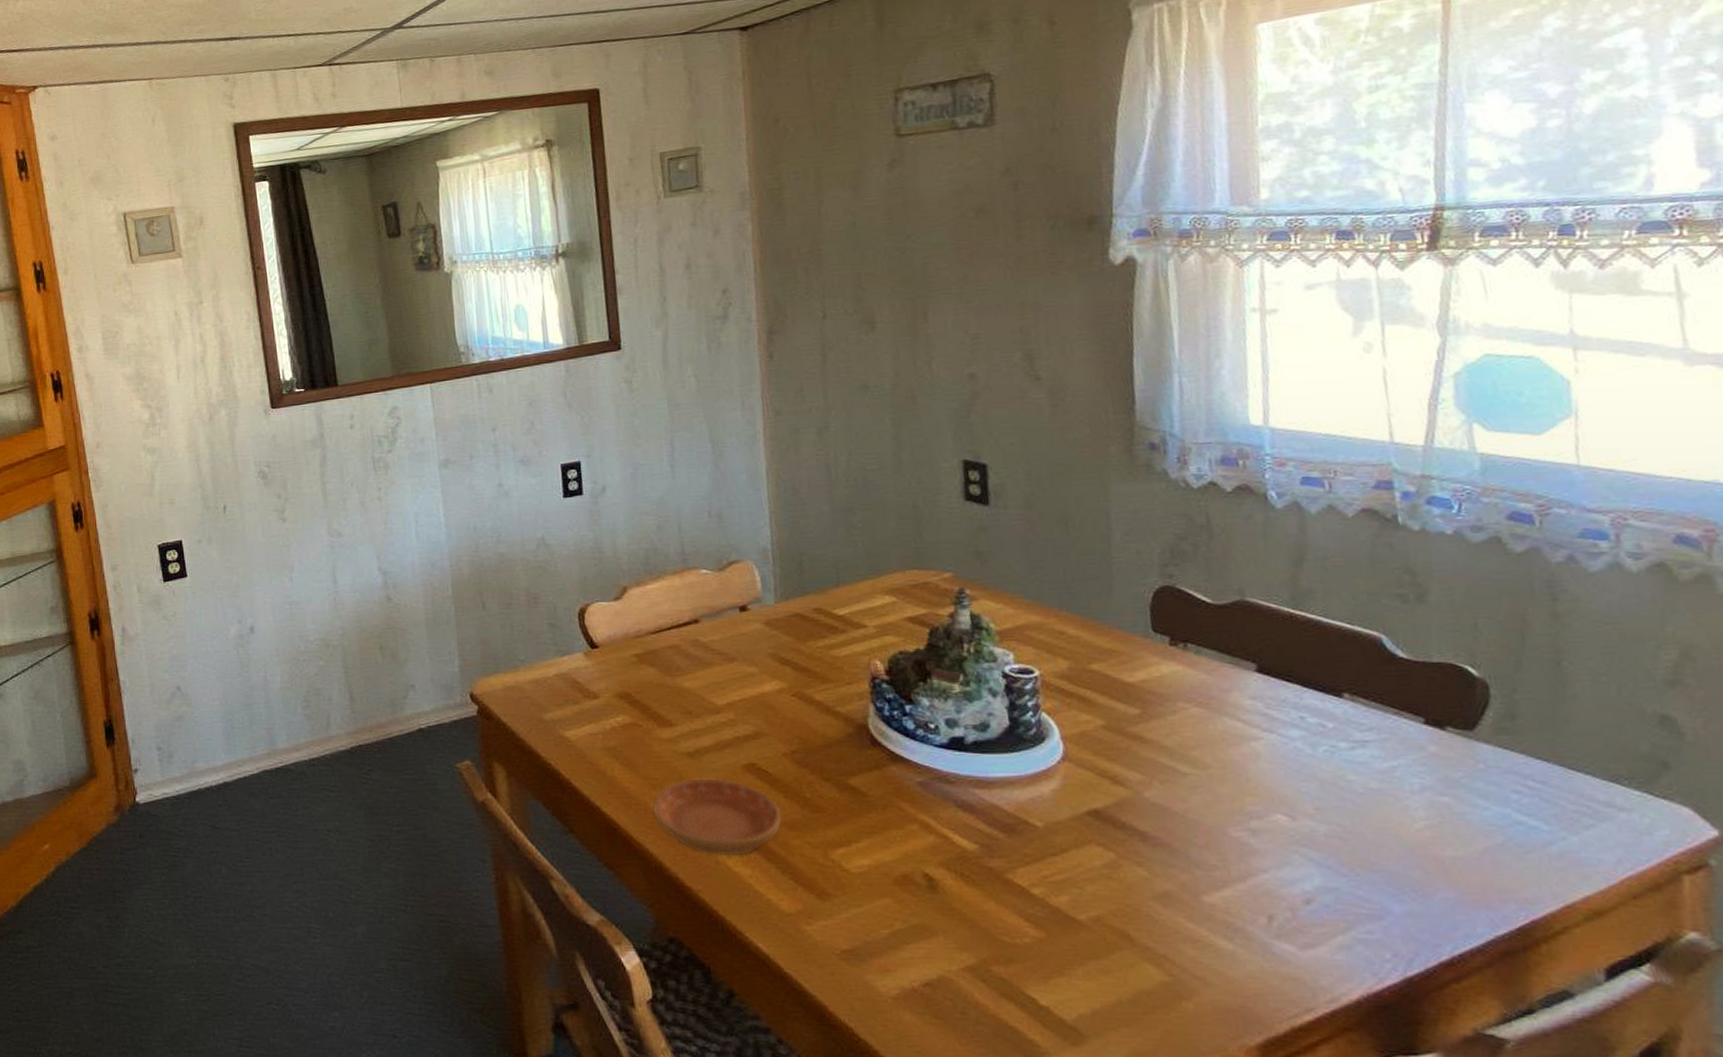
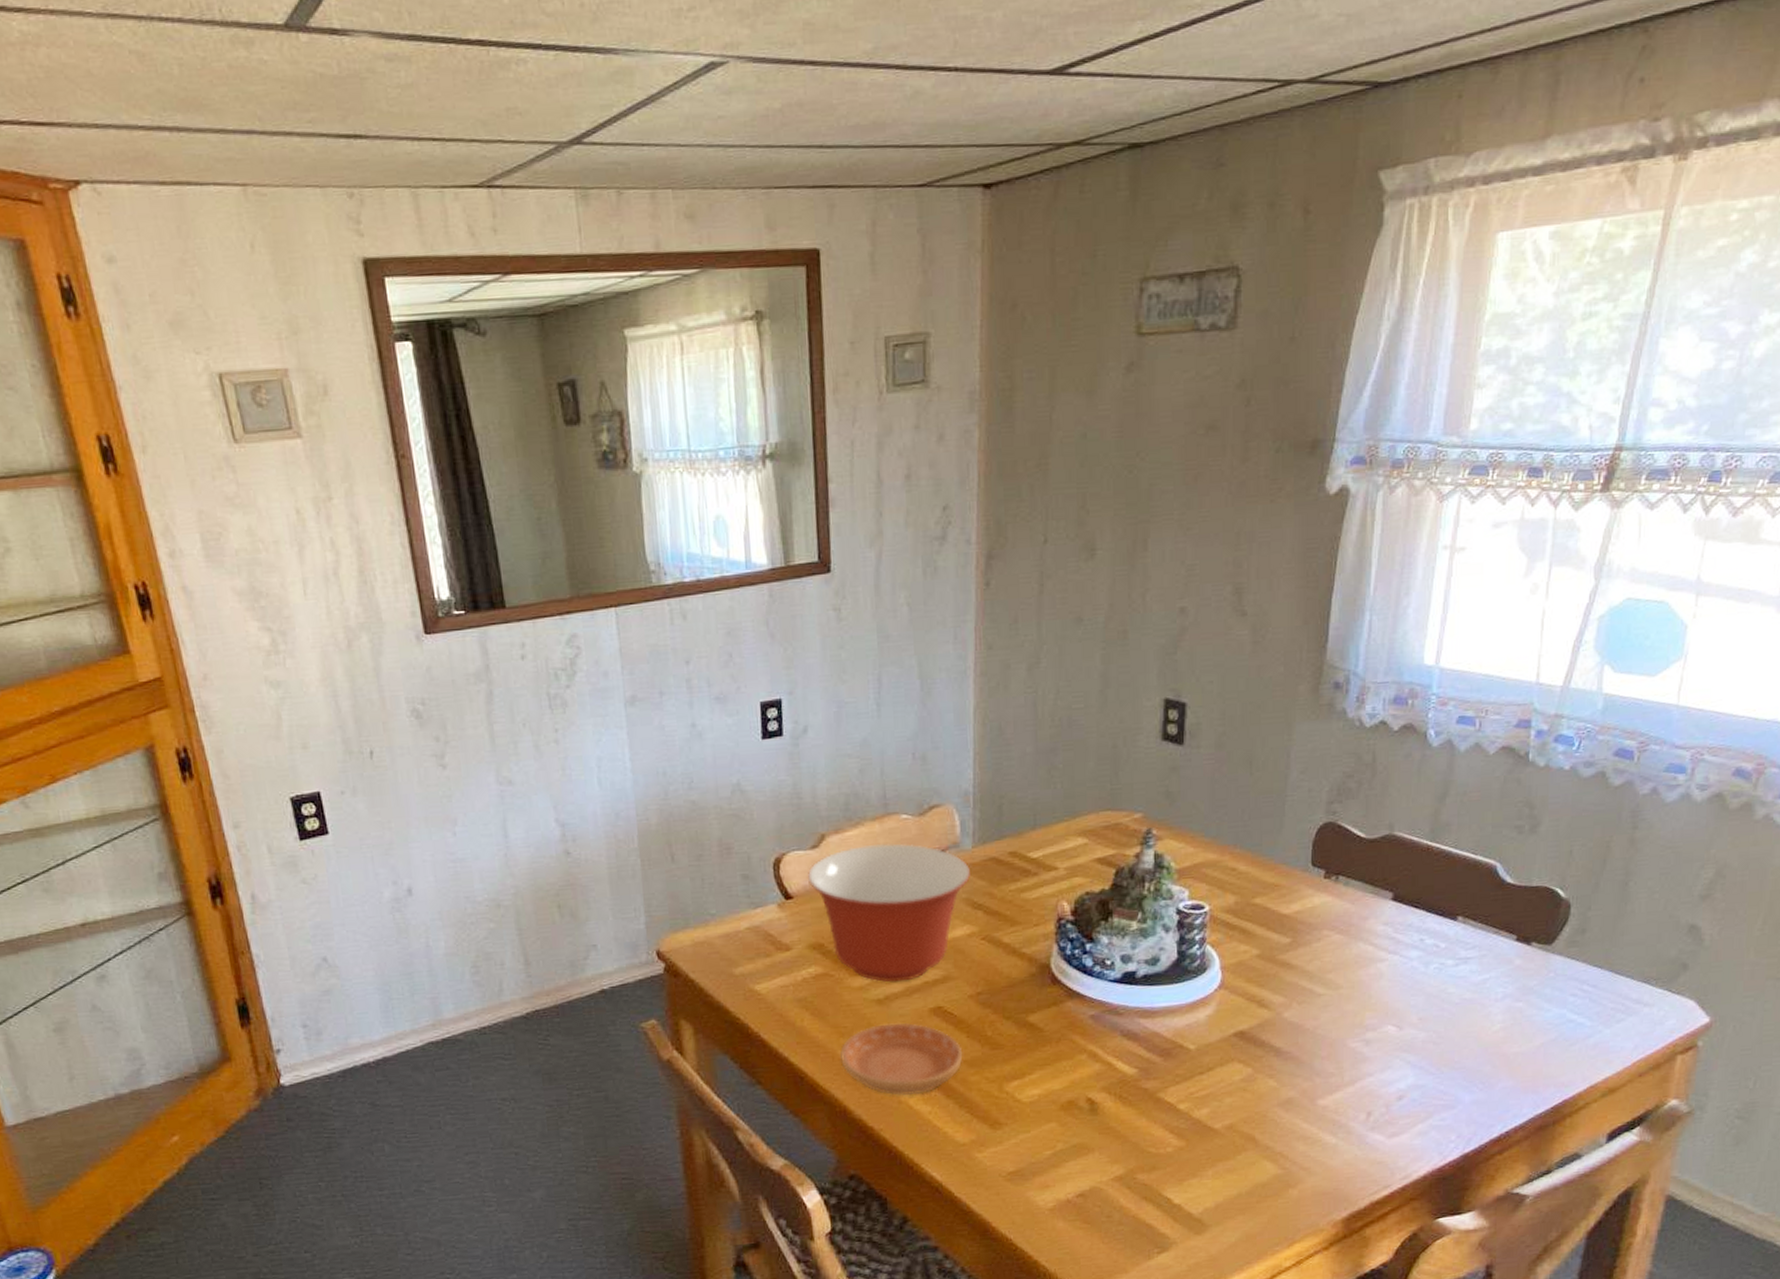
mixing bowl: none [612,597,776,736] -> present [808,844,971,983]

